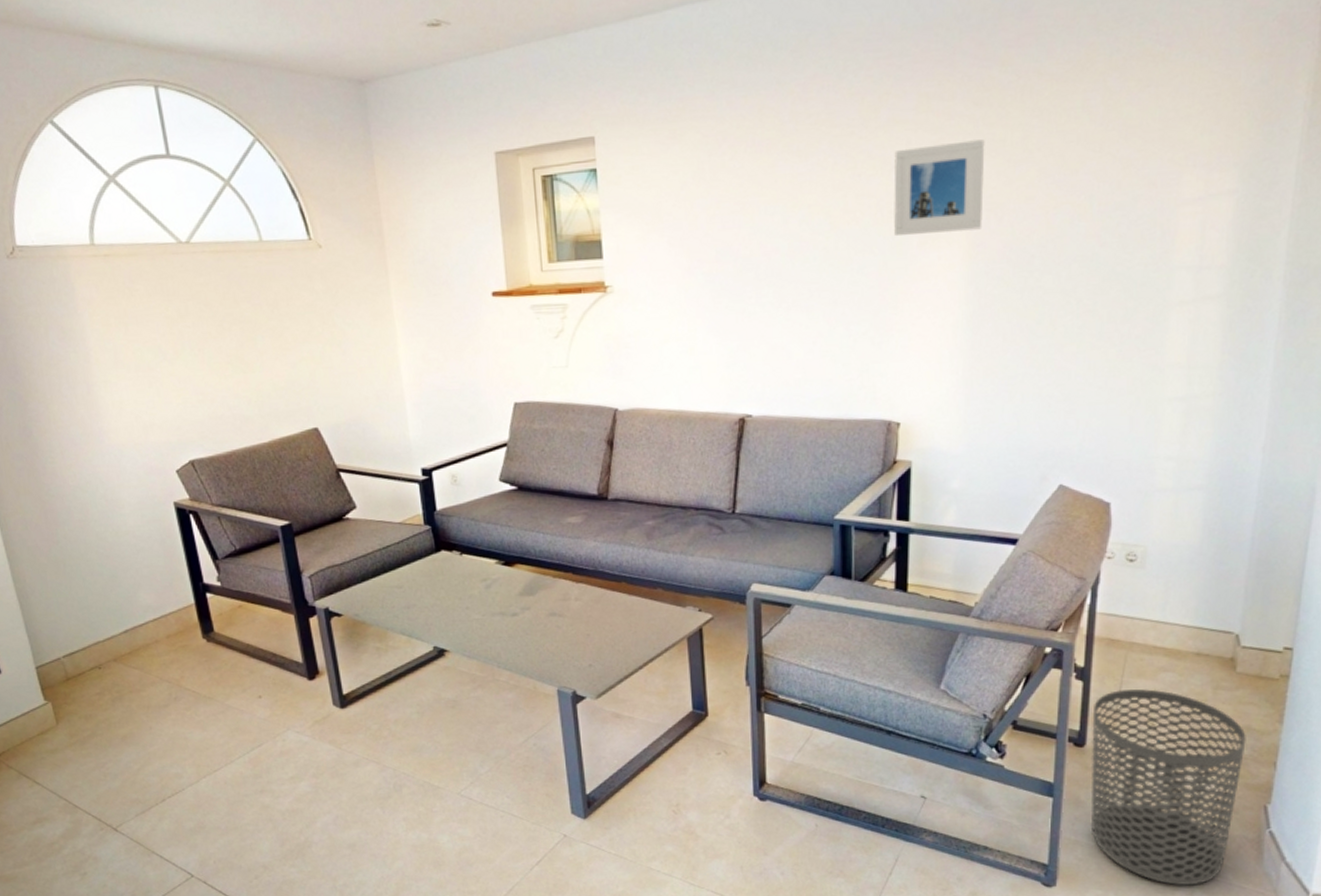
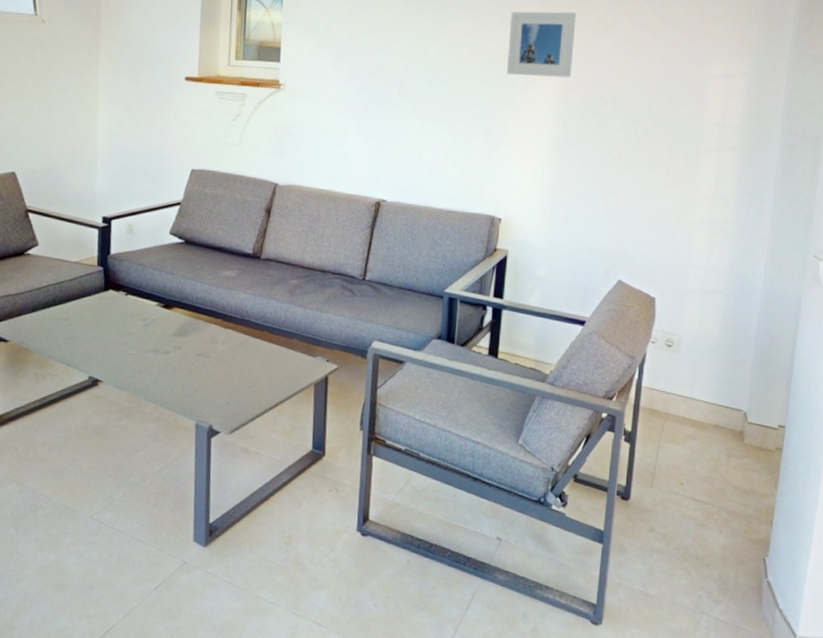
waste bin: present [1090,689,1246,886] -> none [632,453,751,627]

